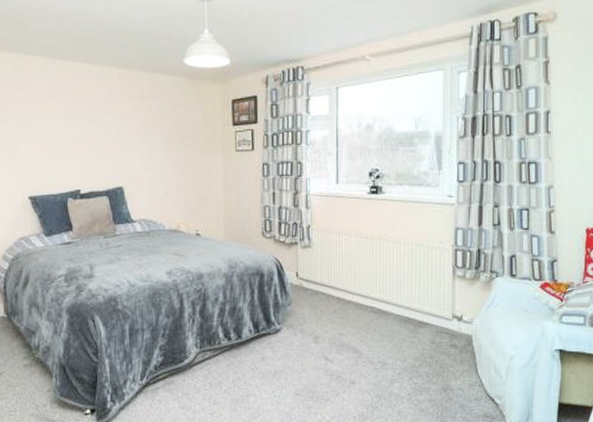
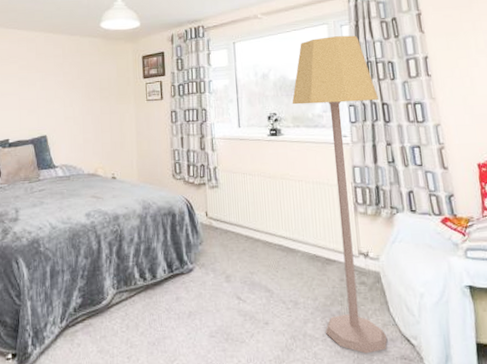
lamp: none [396,84,491,412] -> present [292,35,387,354]

